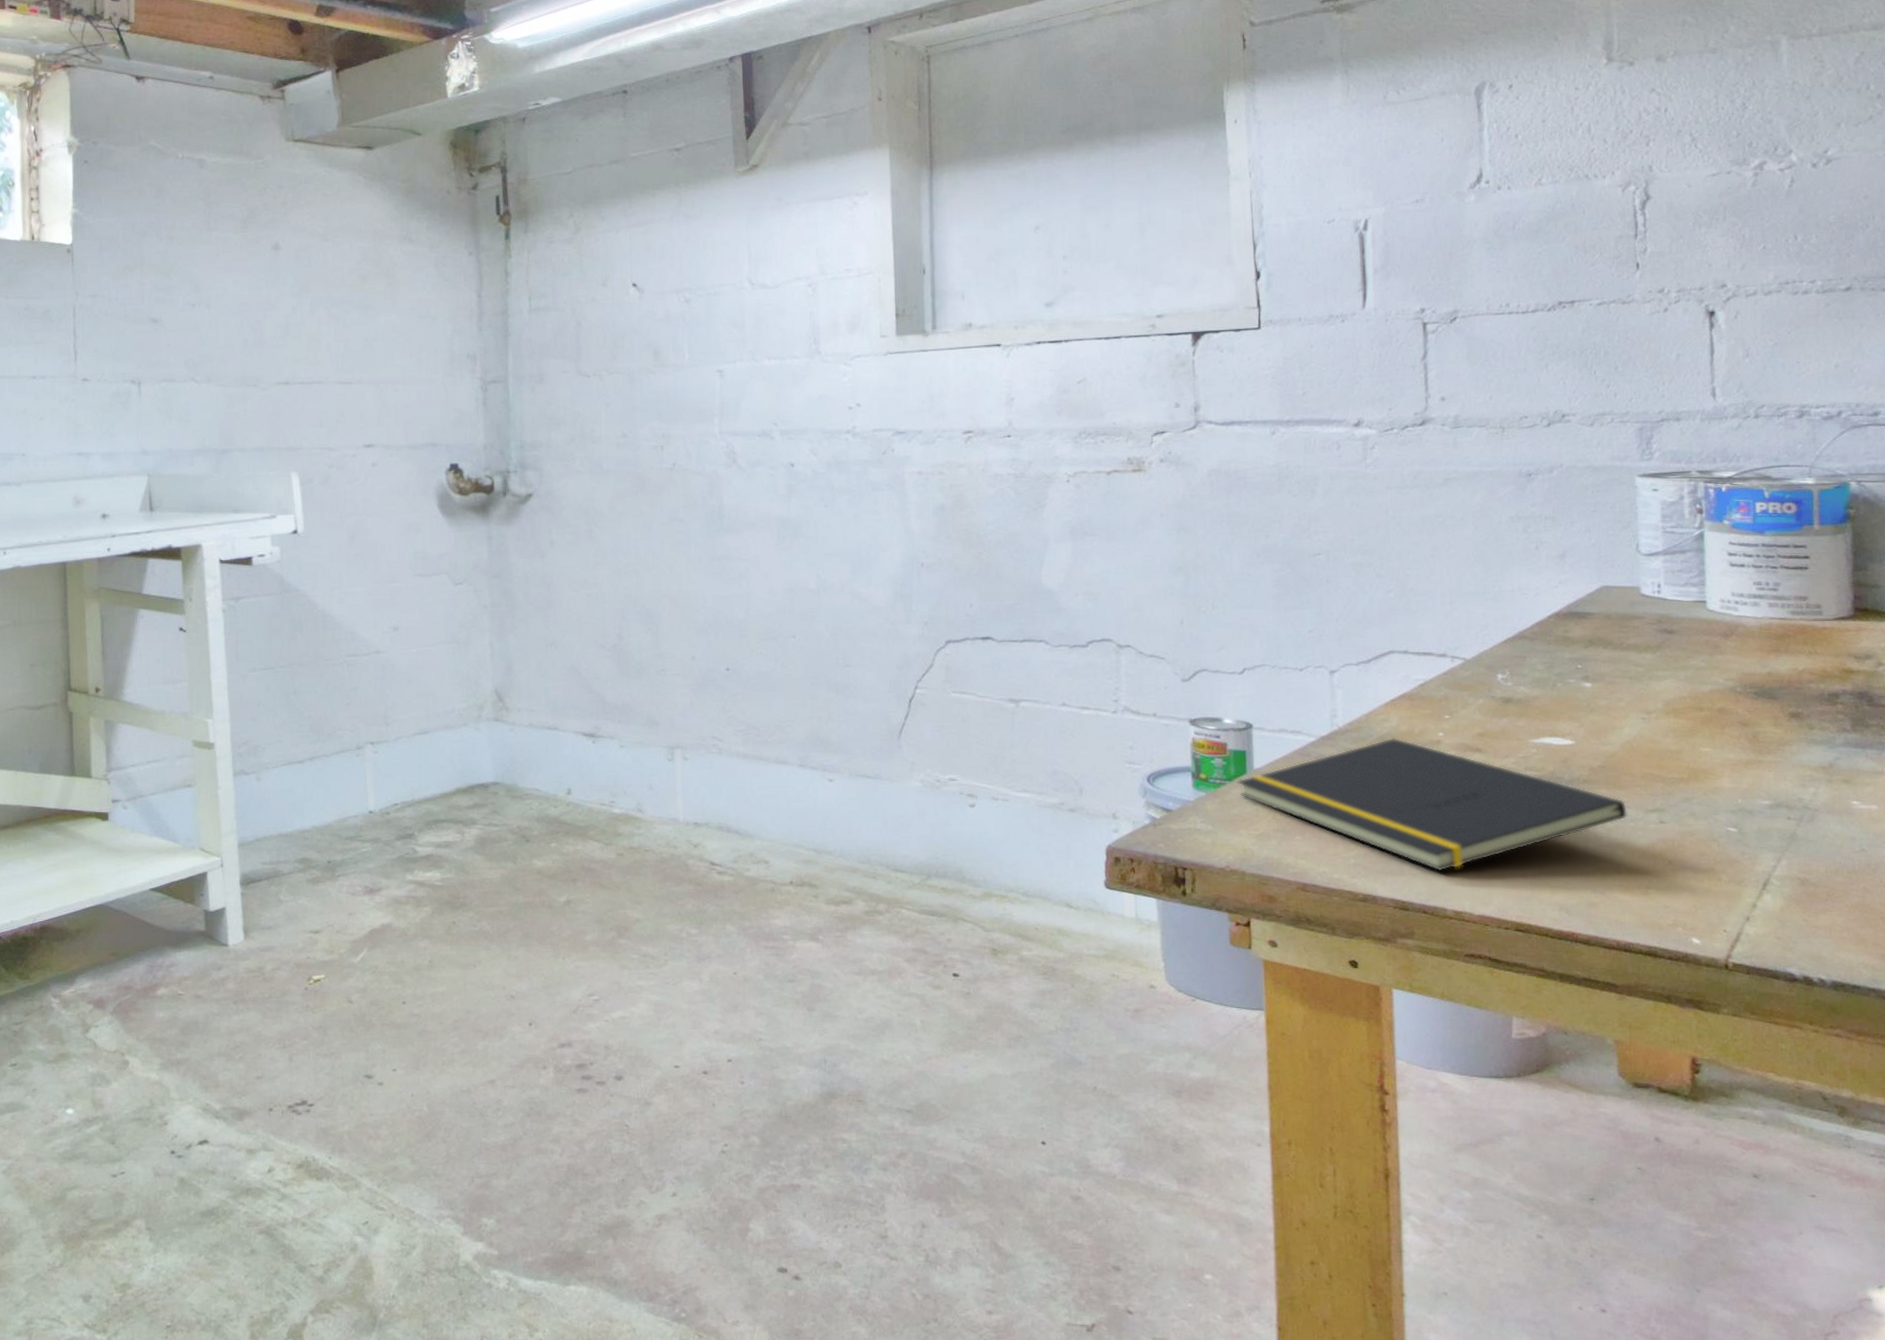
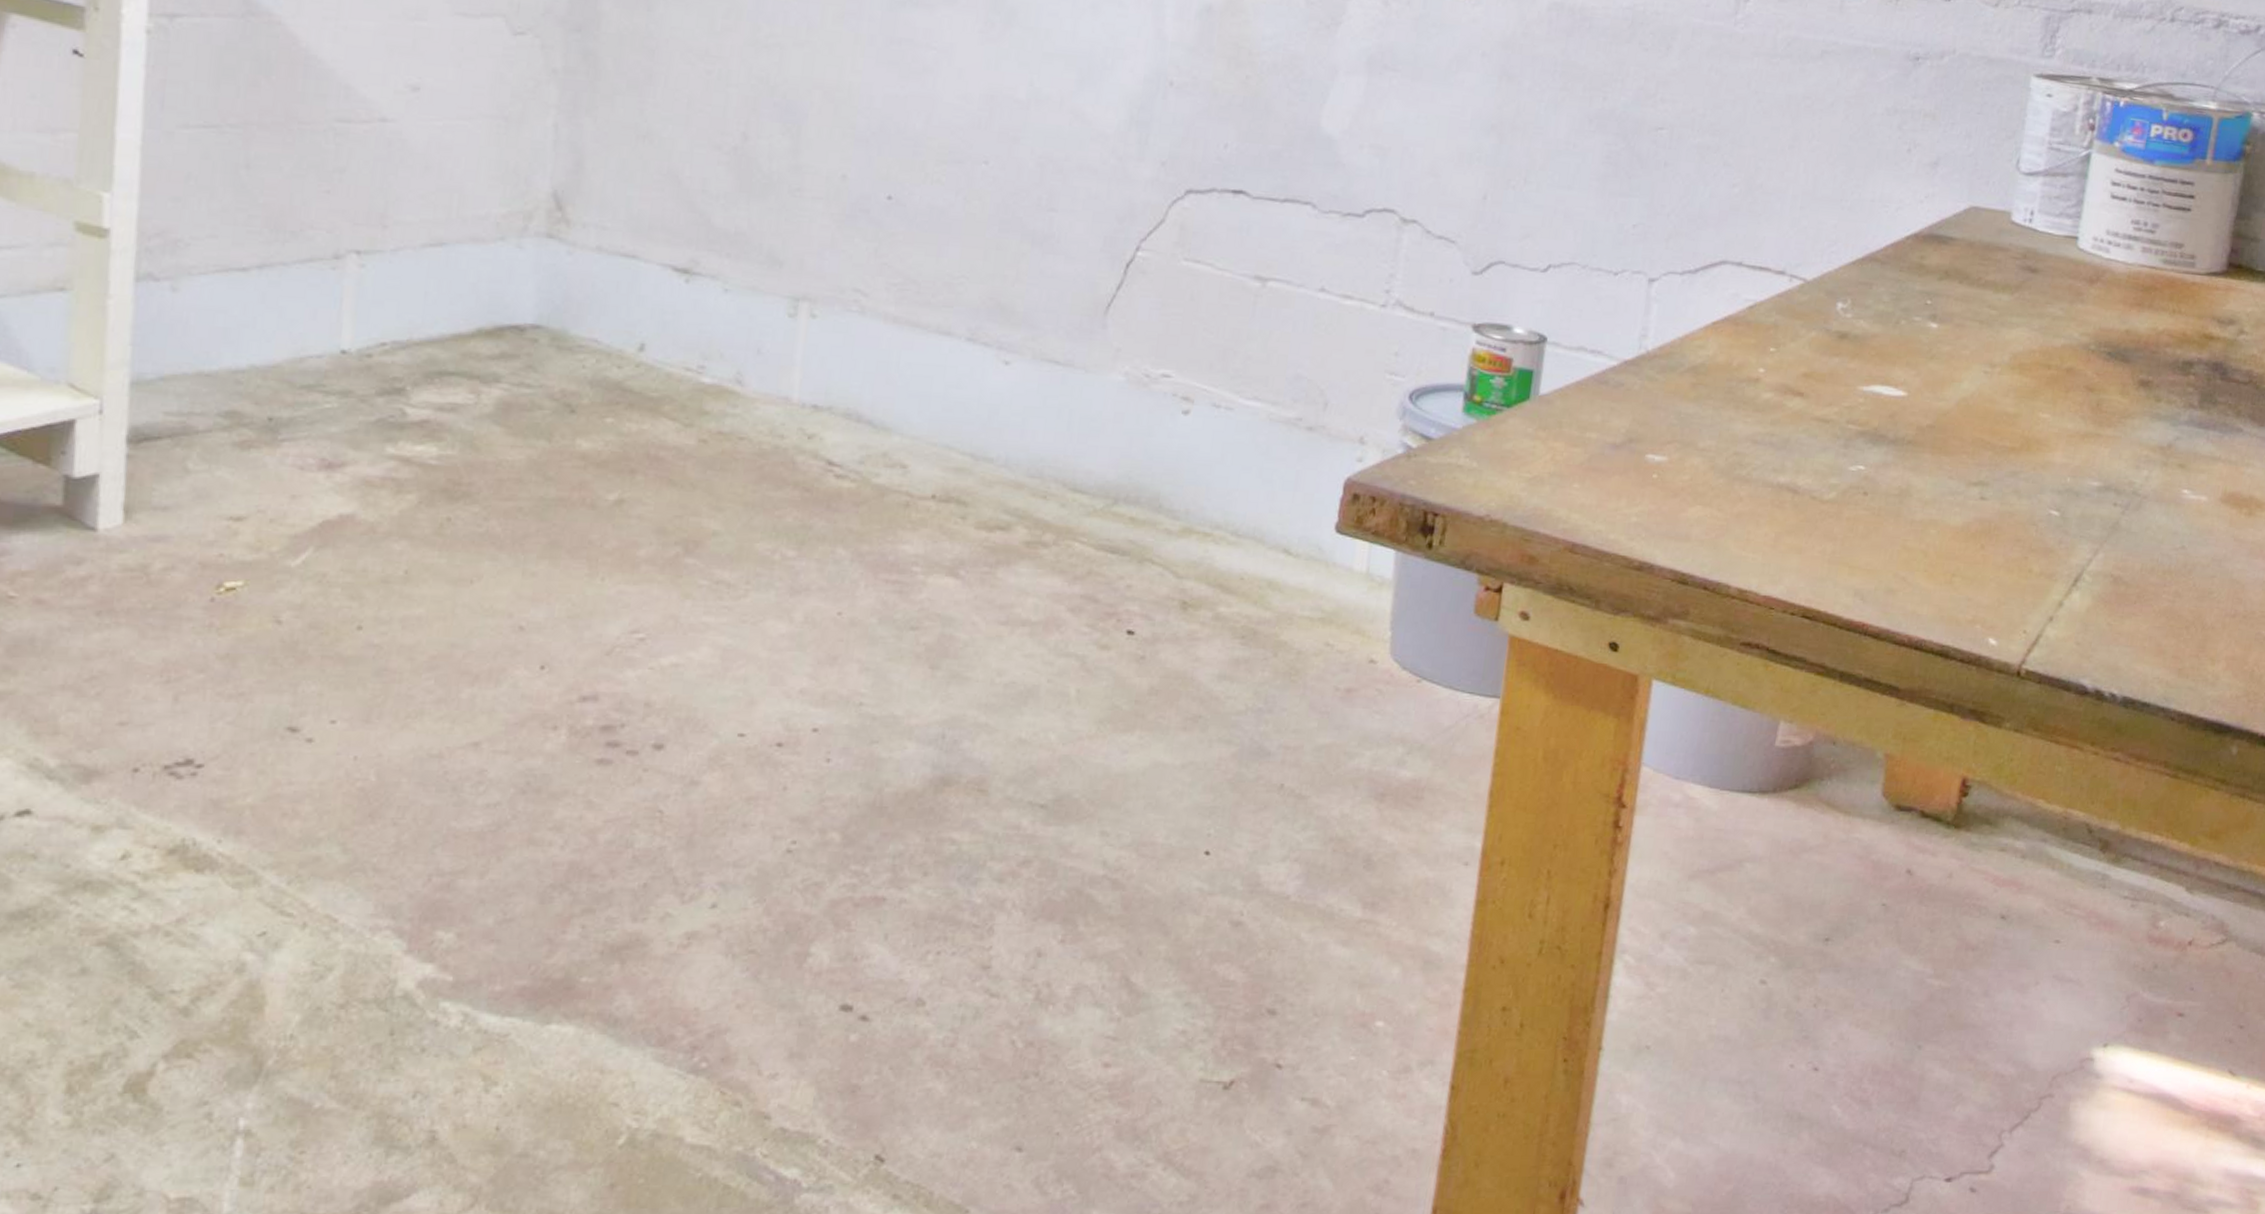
notepad: present [1238,737,1628,872] -> none [1517,369,1950,540]

